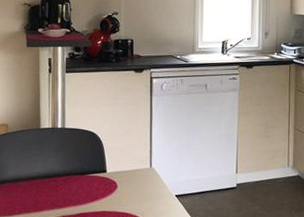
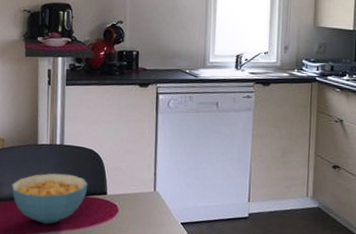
cereal bowl: none [16,154,89,203] -> present [11,173,88,225]

